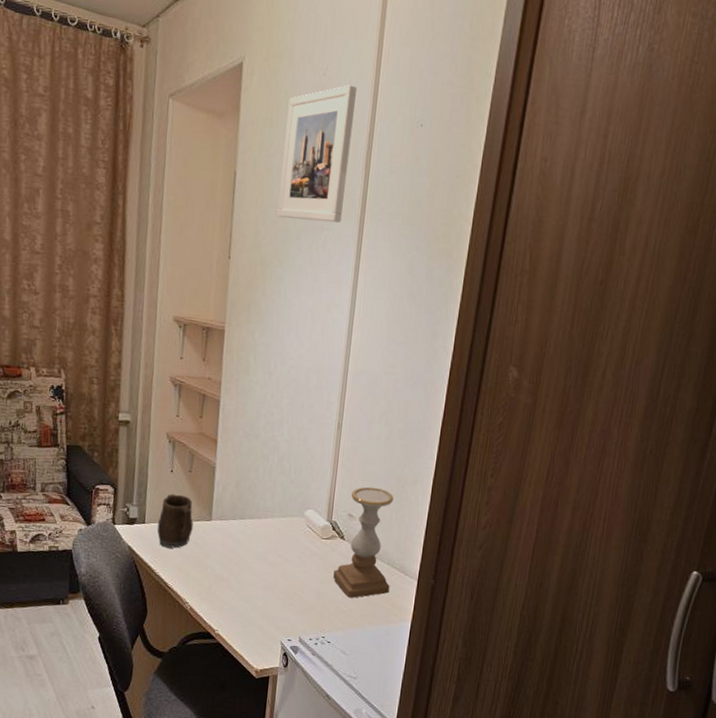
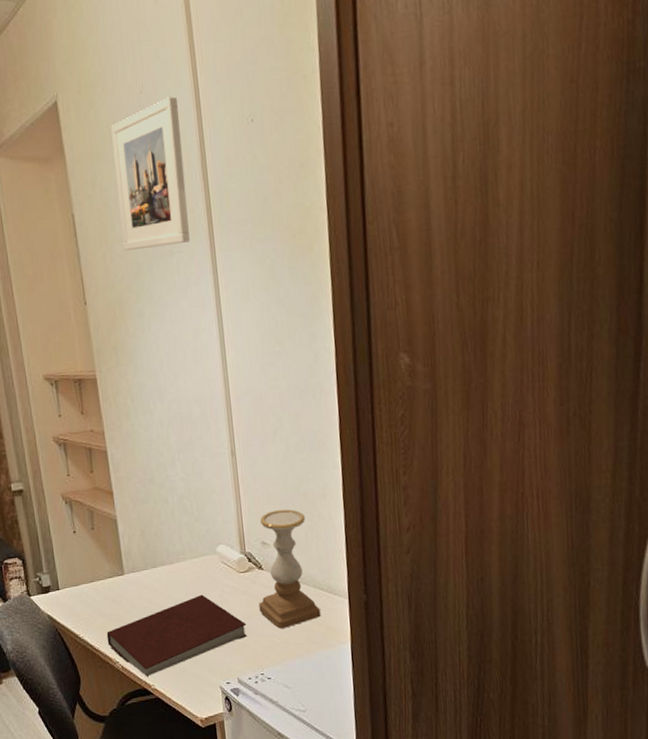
mug: present [157,494,193,549] -> none [71,554,108,610]
notebook: none [181,552,319,621] -> present [106,594,247,677]

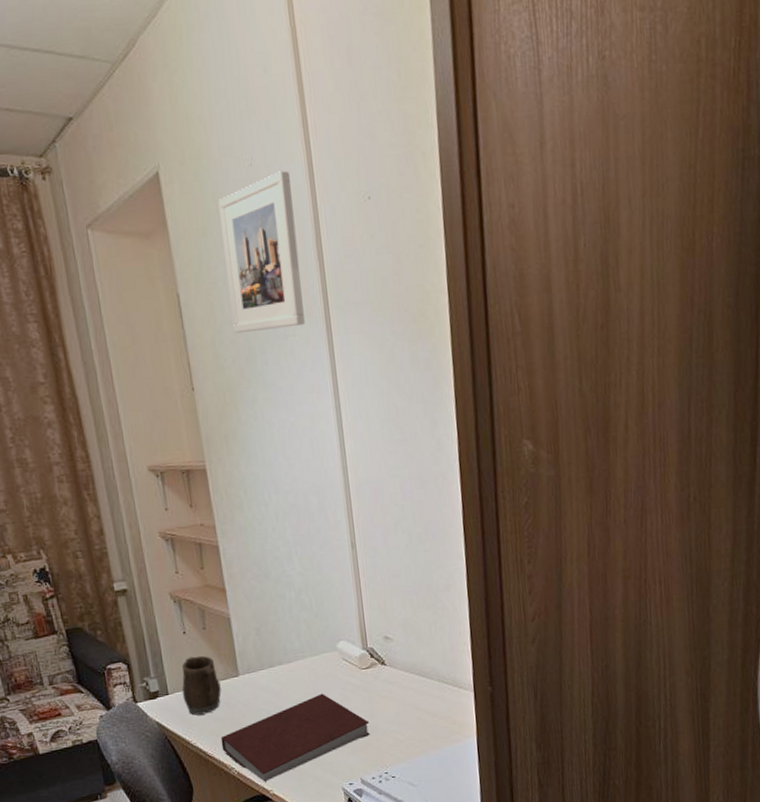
mug: none [71,554,108,610] -> present [181,655,222,715]
candle holder: present [259,509,321,629] -> none [382,601,446,725]

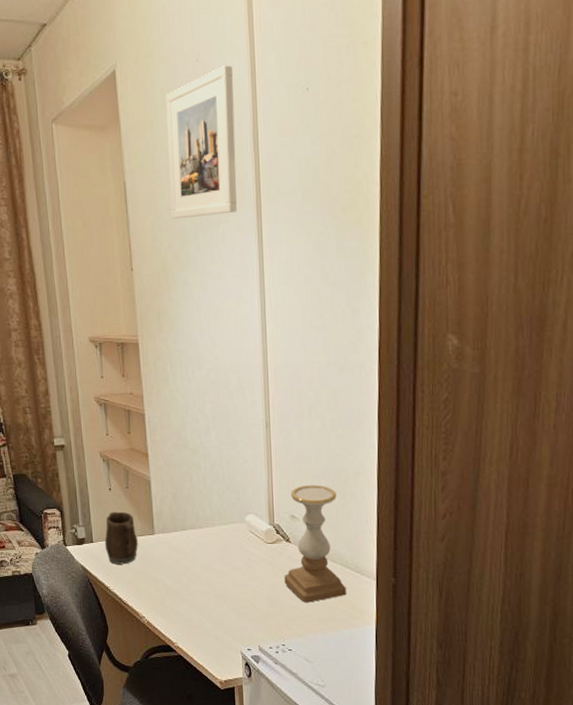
notebook: present [220,693,370,782] -> none [135,560,271,634]
candle holder: none [382,601,446,725] -> present [284,484,347,603]

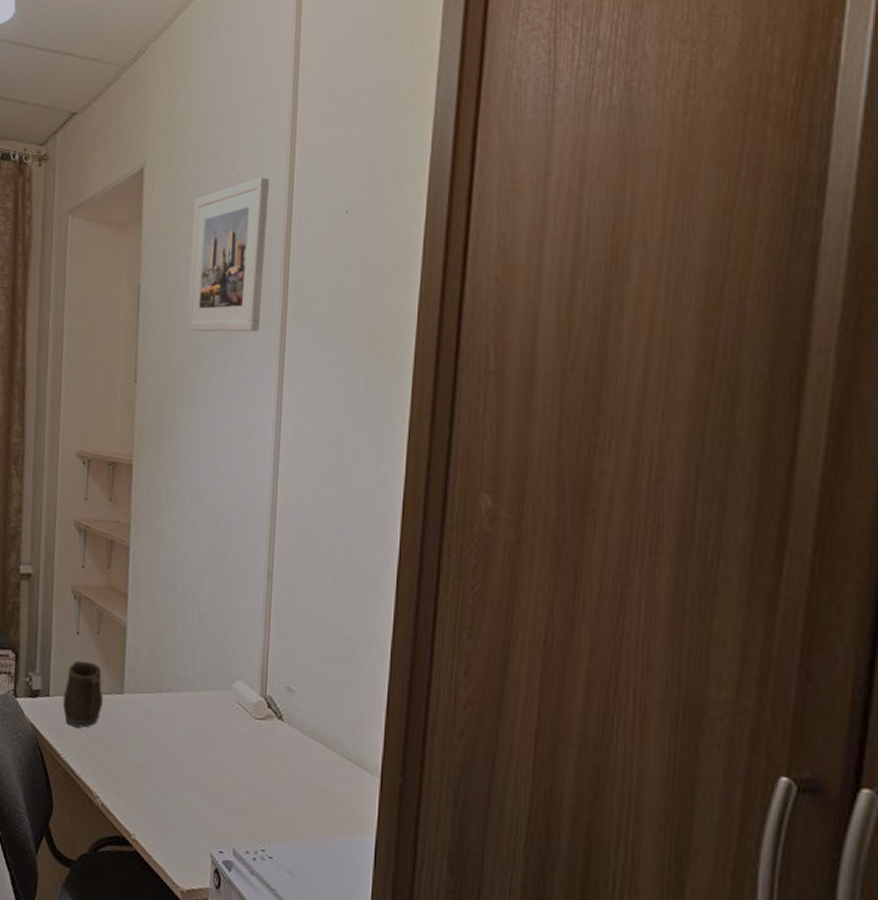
candle holder: present [284,484,347,603] -> none [271,651,345,799]

